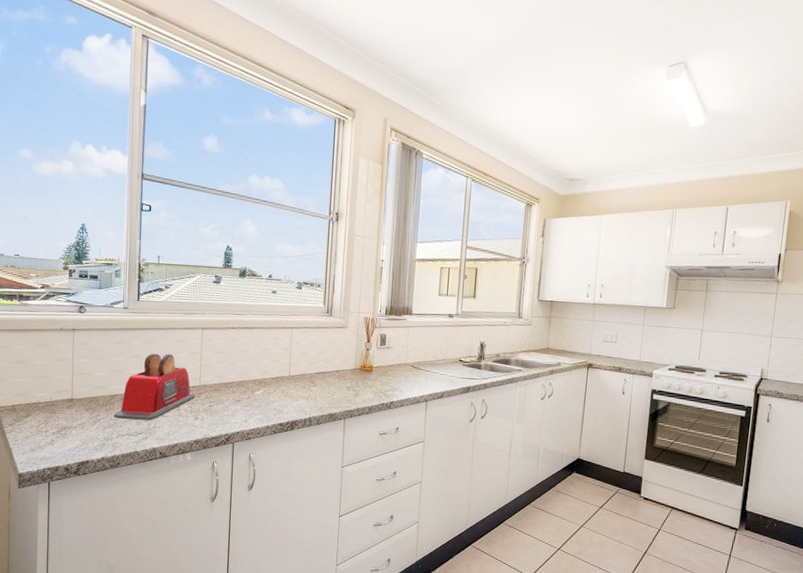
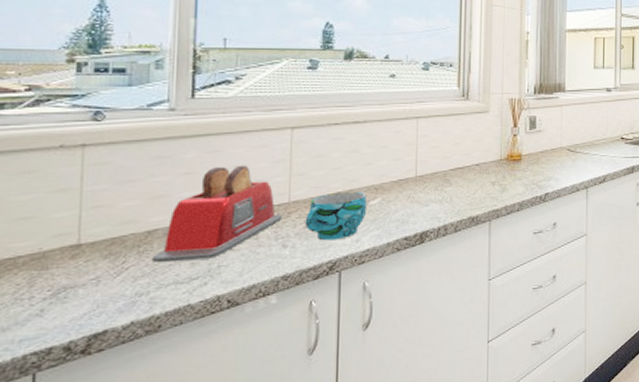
cup: none [210,381,254,419] -> present [305,191,368,241]

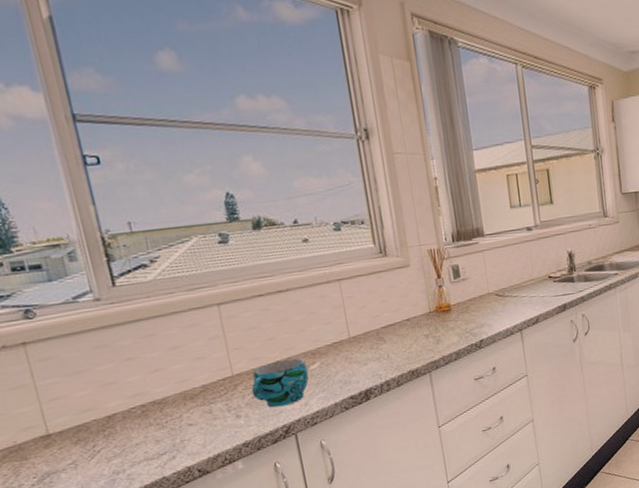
toaster: present [151,165,283,262] -> none [118,345,230,444]

